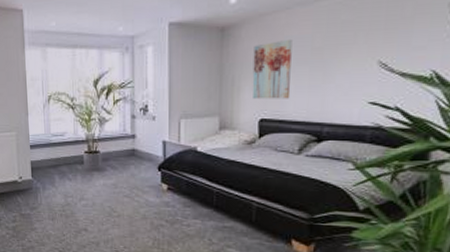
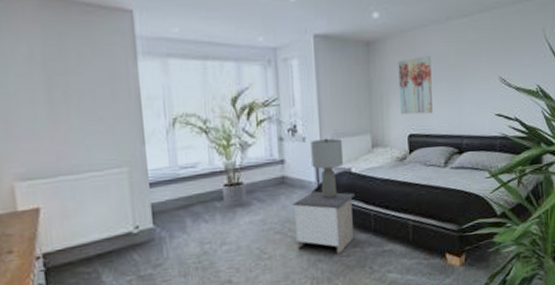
nightstand: none [140,165,198,223] -> present [292,191,355,254]
lamp: none [160,118,191,173] -> present [311,138,344,199]

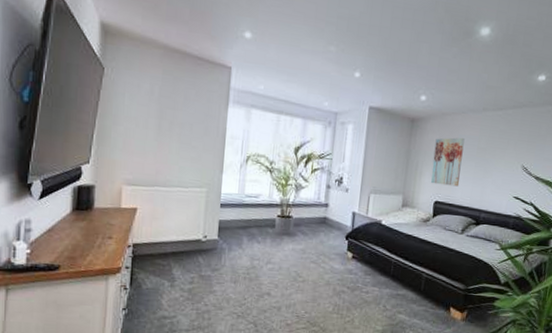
nightstand: present [292,191,355,254] -> none [326,234,381,290]
lamp: present [311,138,344,199] -> none [350,192,379,243]

